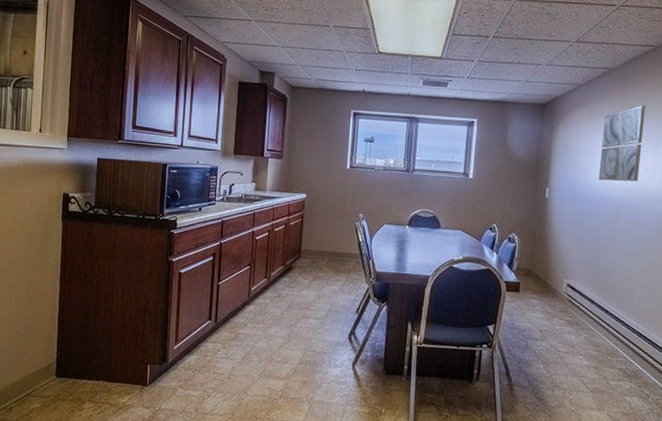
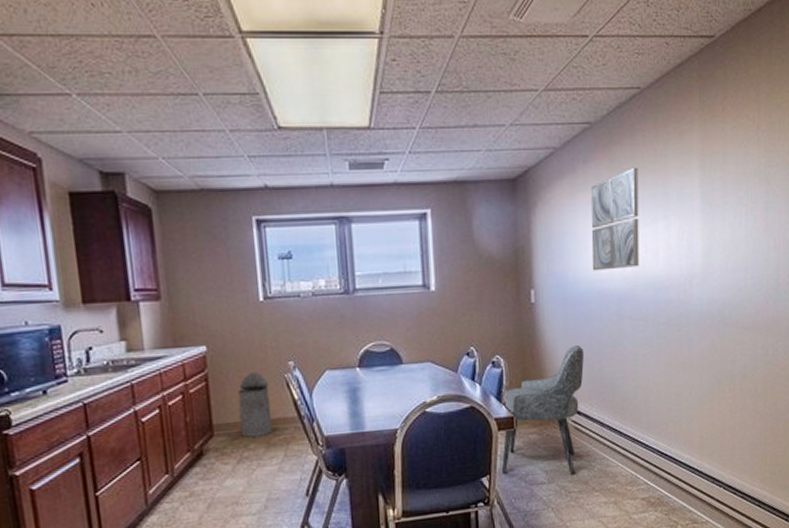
trash can: none [319,217,344,264] -> present [238,372,273,437]
dining chair: none [504,236,584,338] -> present [501,345,584,476]

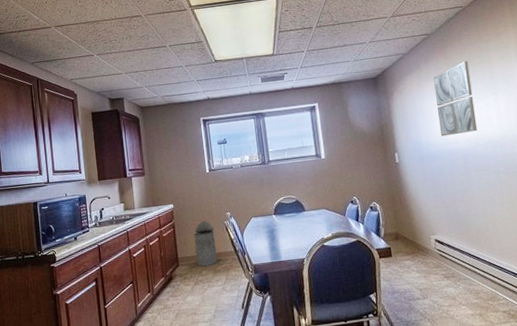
dining chair: present [501,345,584,476] -> none [381,192,444,293]

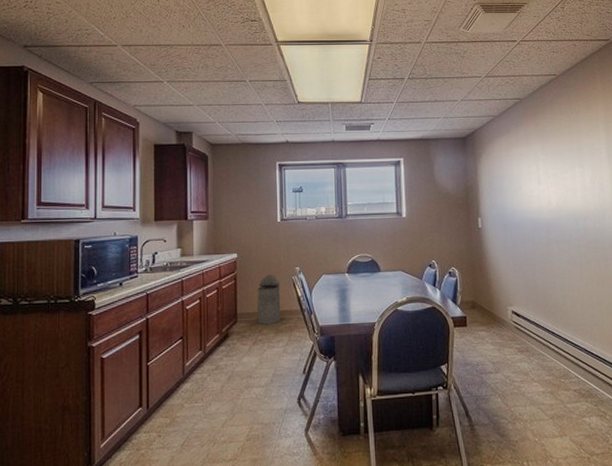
wall art: present [432,60,478,137] -> none [522,129,562,205]

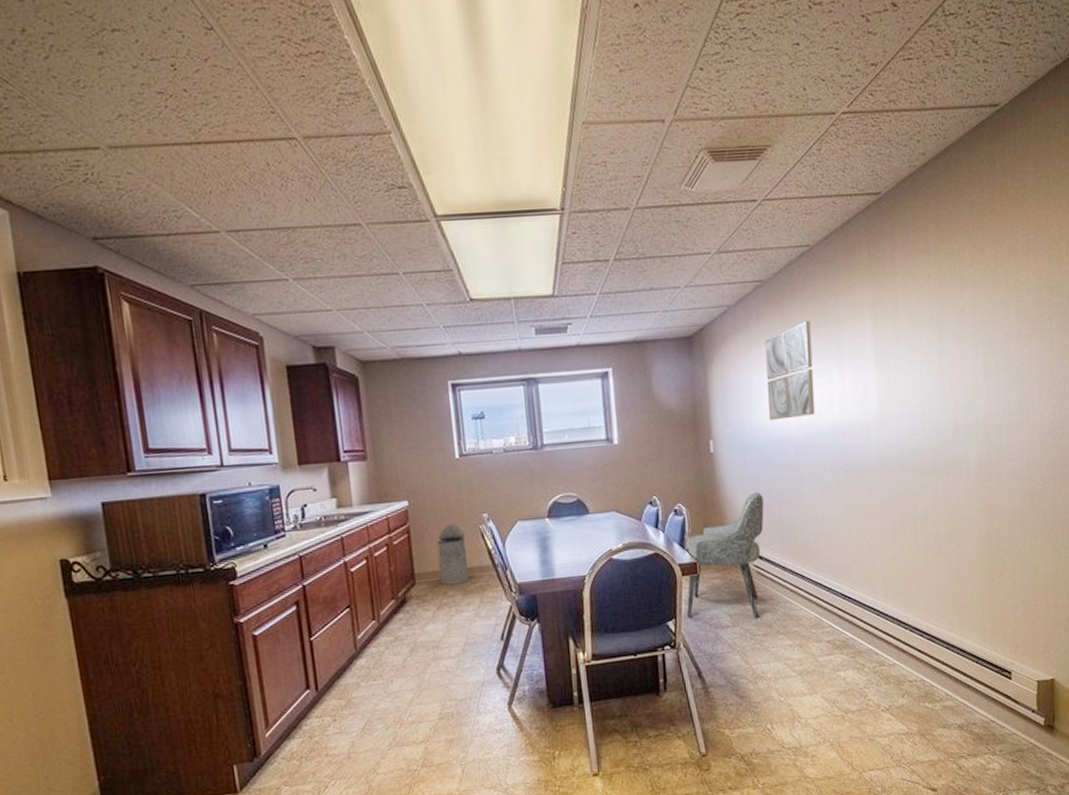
dining chair: none [457,261,521,368] -> present [685,492,764,619]
wall art: none [522,129,562,205] -> present [764,320,815,421]

